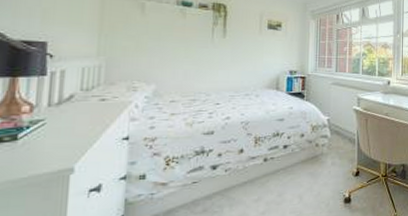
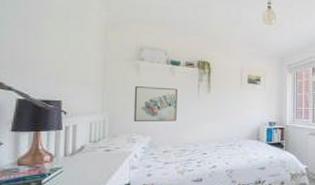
wall art: none [135,28,188,69] -> present [133,86,177,123]

